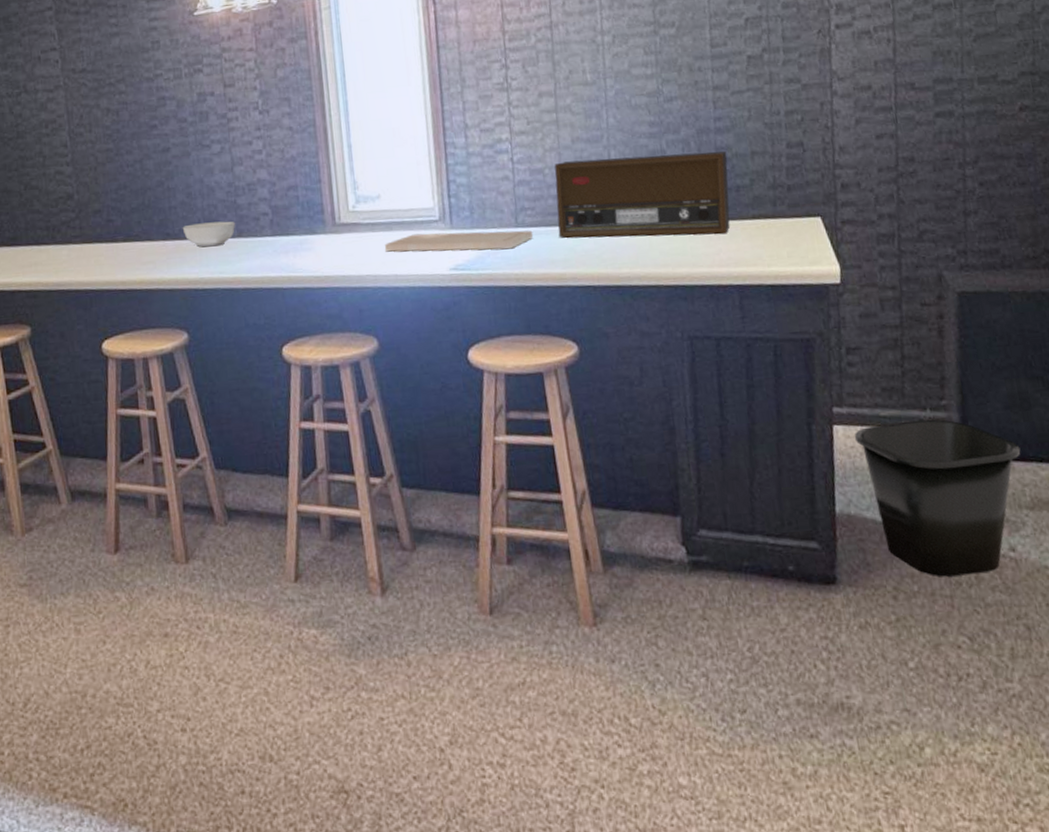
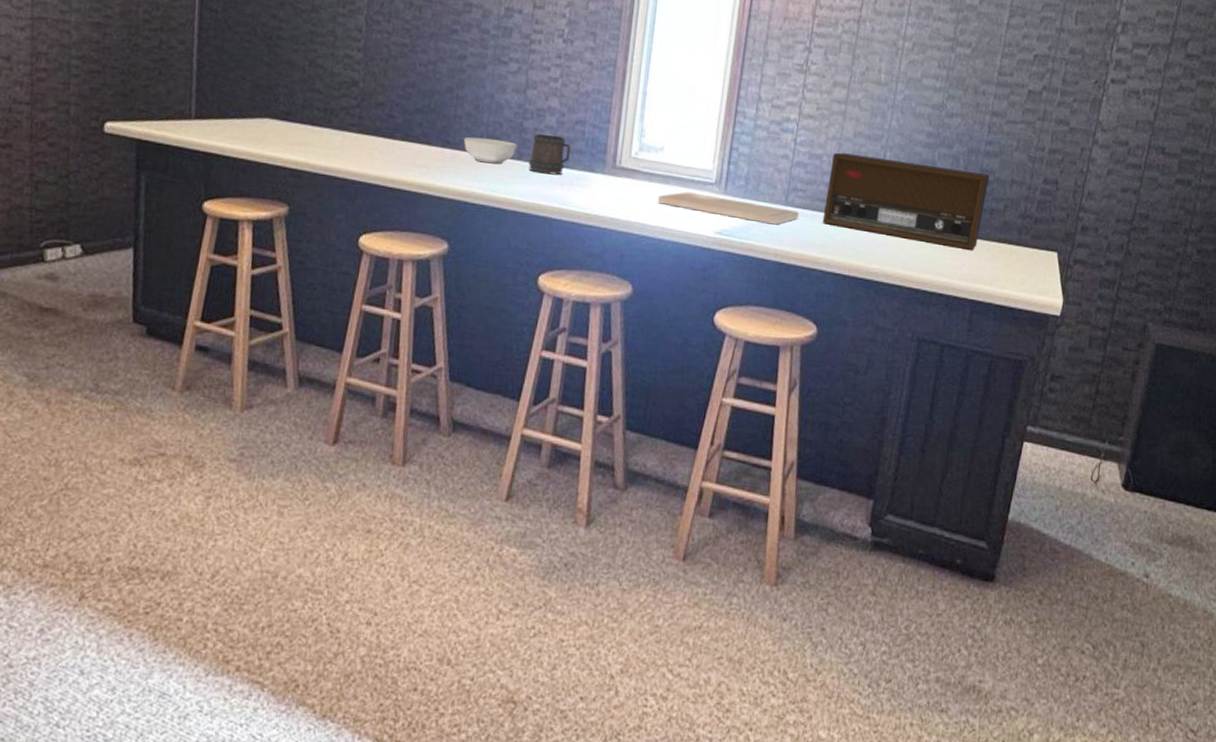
beer mug: none [249,206,289,246] -> present [528,134,571,175]
waste bin: present [854,419,1021,577] -> none [1039,448,1174,592]

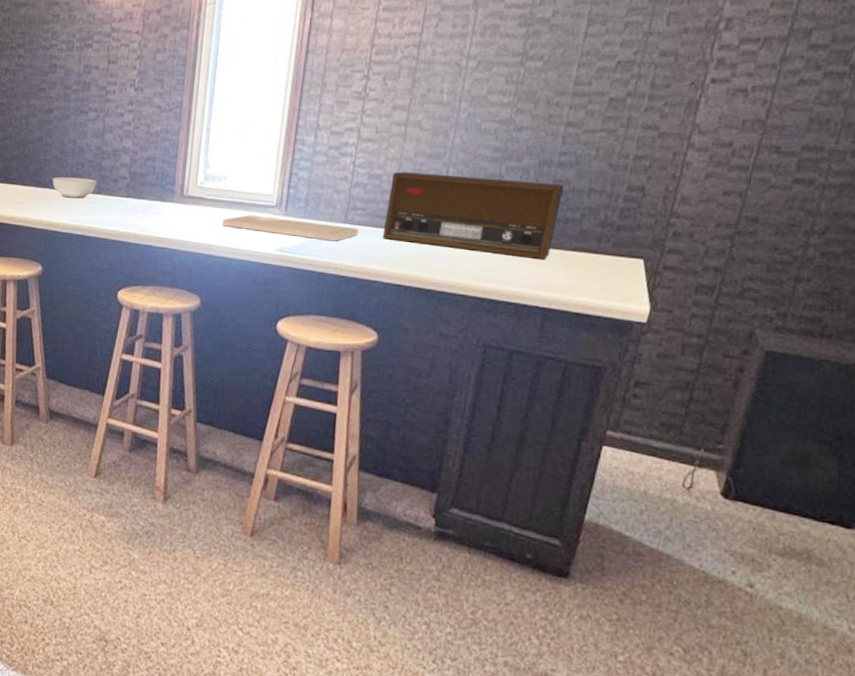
beer mug: present [528,134,571,175] -> none [106,171,144,205]

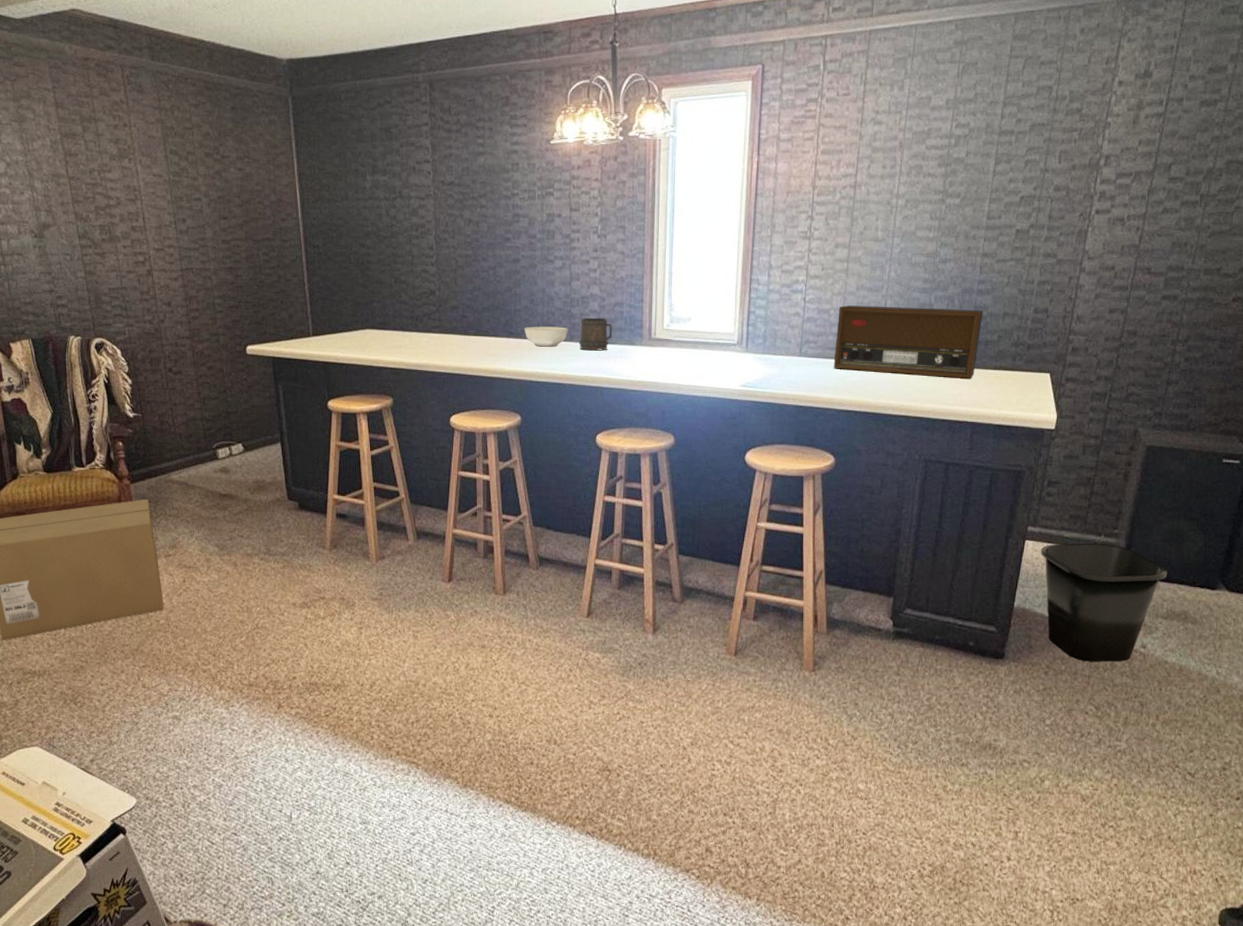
beer mug: none [106,171,144,205] -> present [578,317,613,351]
cutting board: present [221,215,359,242] -> none [689,353,813,374]
waste bin: none [621,453,787,600] -> present [1040,543,1168,662]

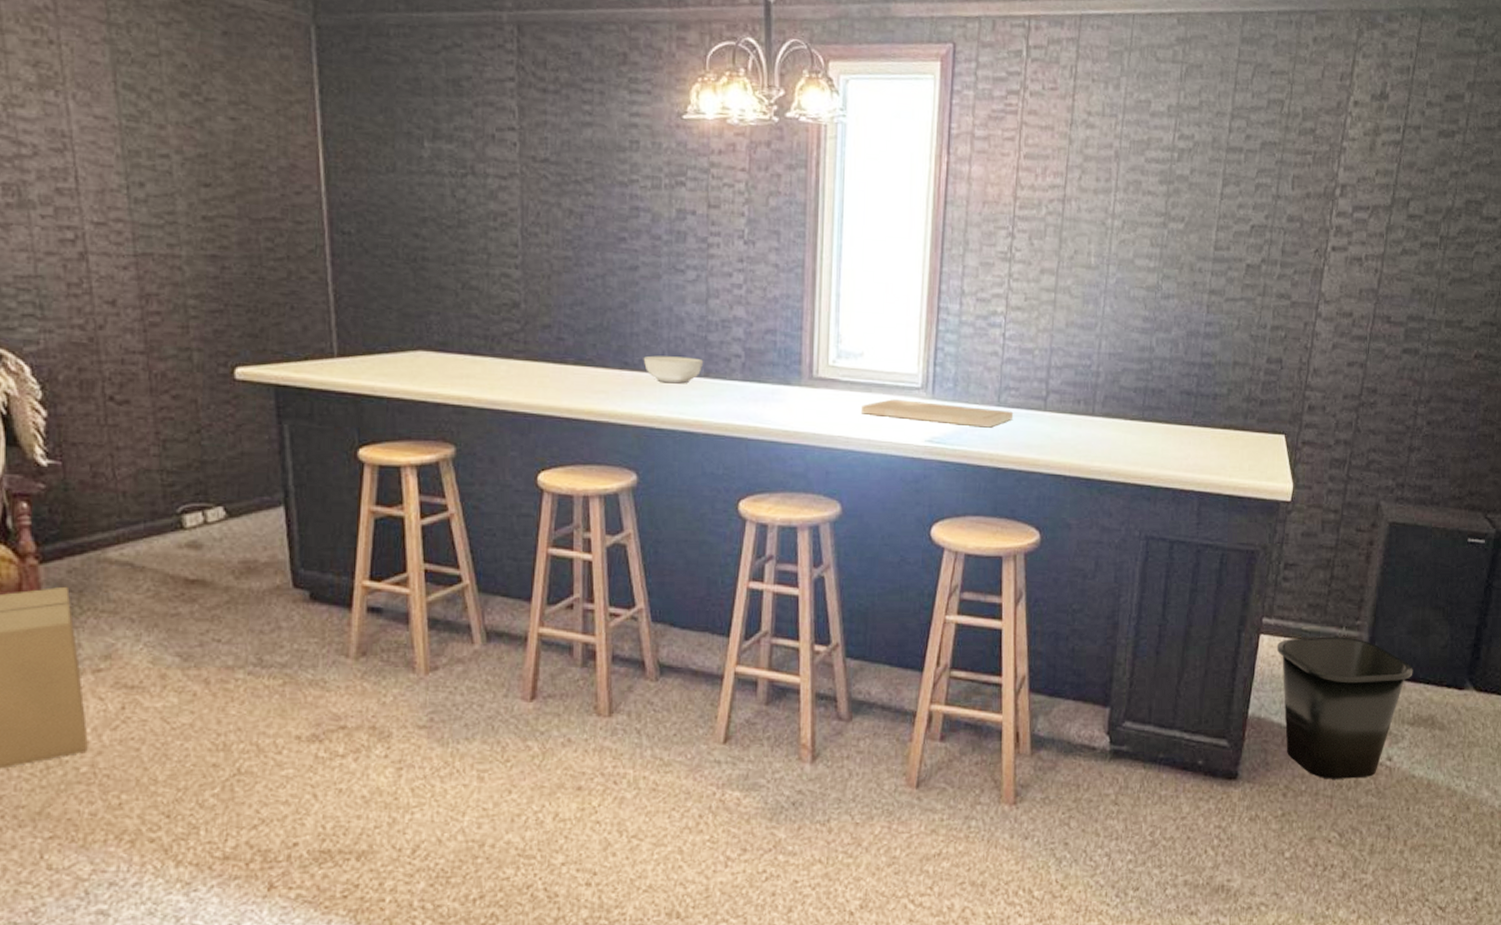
beer mug: present [578,317,613,351] -> none [716,347,763,391]
cutting board: none [689,353,813,374] -> present [860,399,1014,428]
radio: present [833,305,983,379] -> none [1038,345,1211,439]

